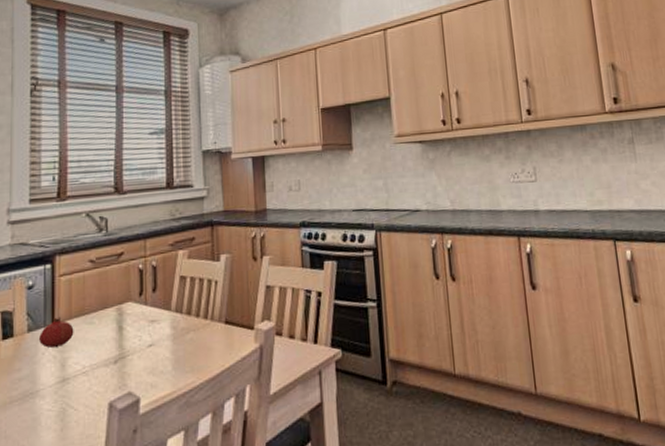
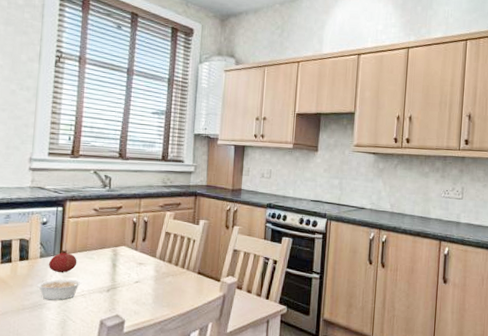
legume: none [25,353,82,386] -> present [36,279,82,300]

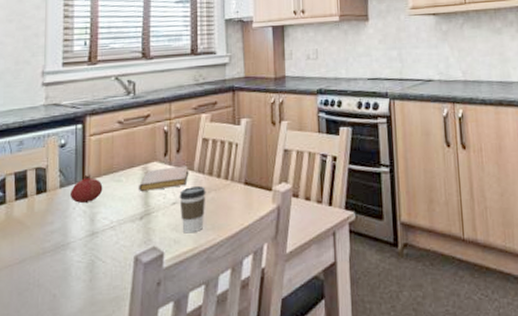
legume: present [36,279,82,300] -> none [57,209,110,239]
notebook: none [108,252,151,270] -> present [139,166,188,191]
coffee cup: none [141,270,165,308] -> present [179,186,206,234]

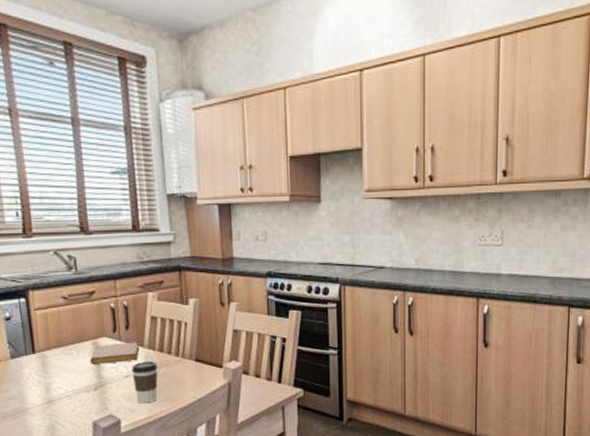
fruit: present [69,174,103,204] -> none [21,347,55,374]

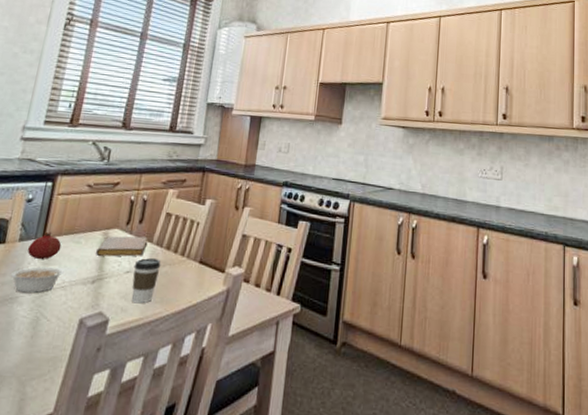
legume: none [13,380,65,405] -> present [10,267,64,293]
fruit: none [21,347,55,374] -> present [27,232,62,260]

